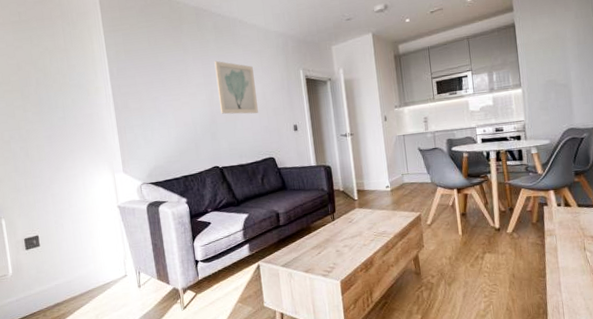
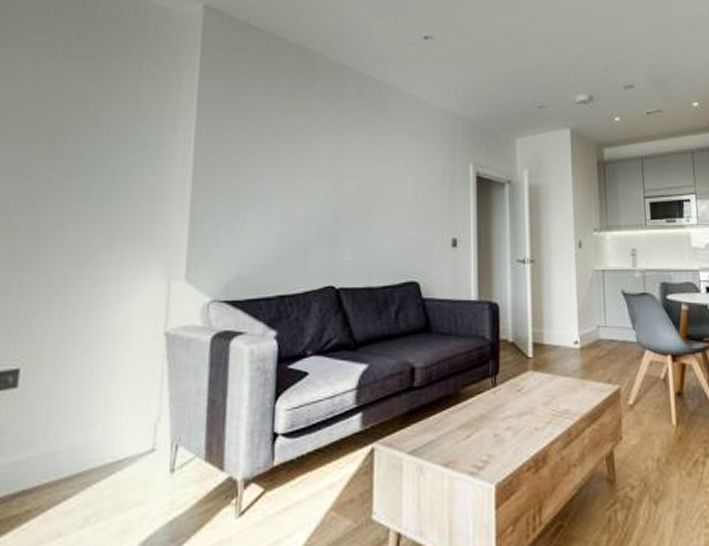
wall art: present [214,60,258,114] -> none [349,136,405,215]

